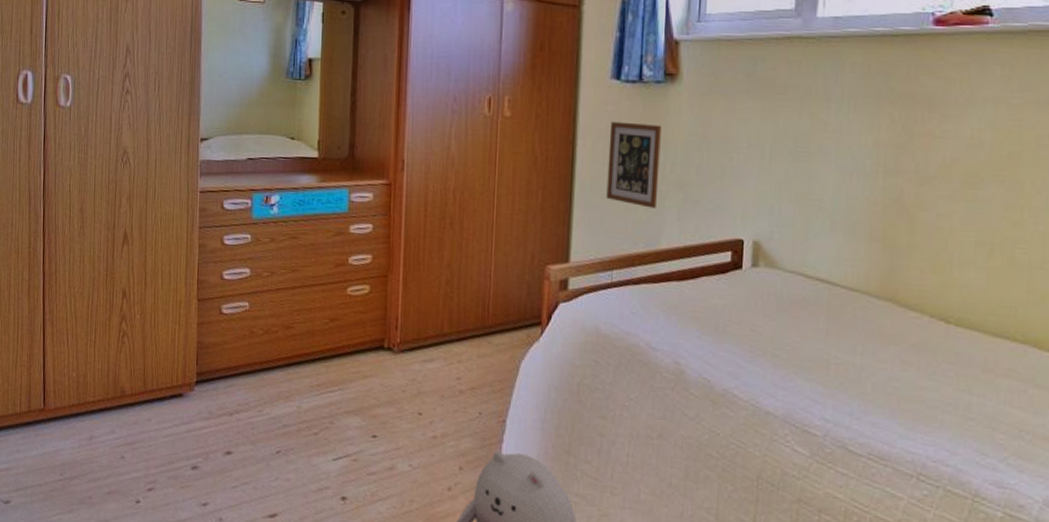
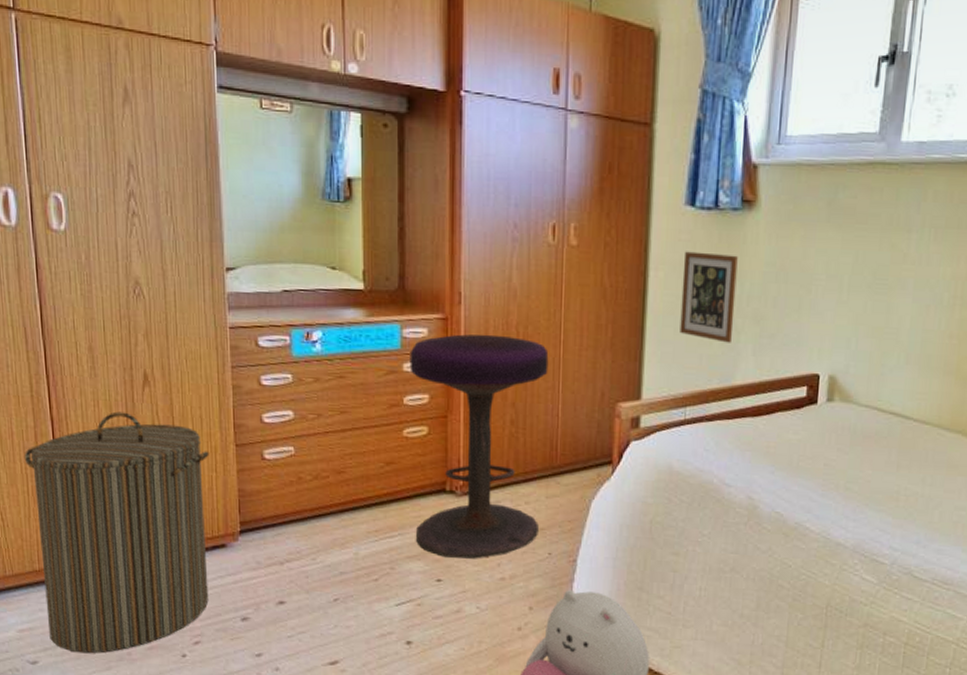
laundry hamper: none [17,267,174,496] -> present [24,411,209,654]
stool: none [354,198,483,417] -> present [410,334,549,559]

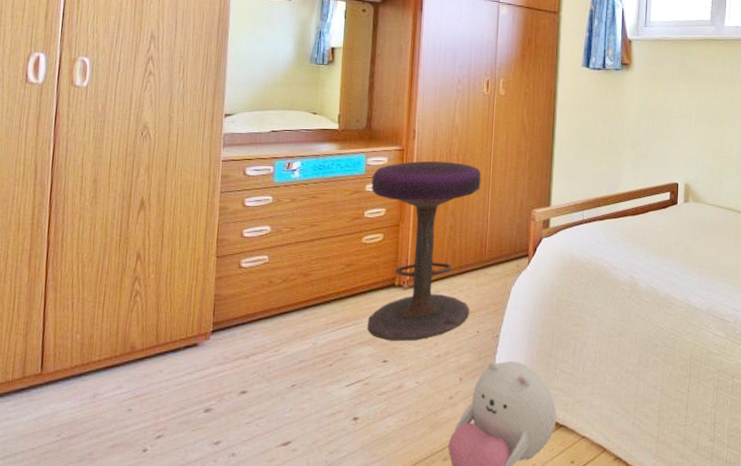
laundry hamper: present [24,411,209,654] -> none [11,233,192,458]
picture frame: present [680,251,738,343] -> none [579,98,619,163]

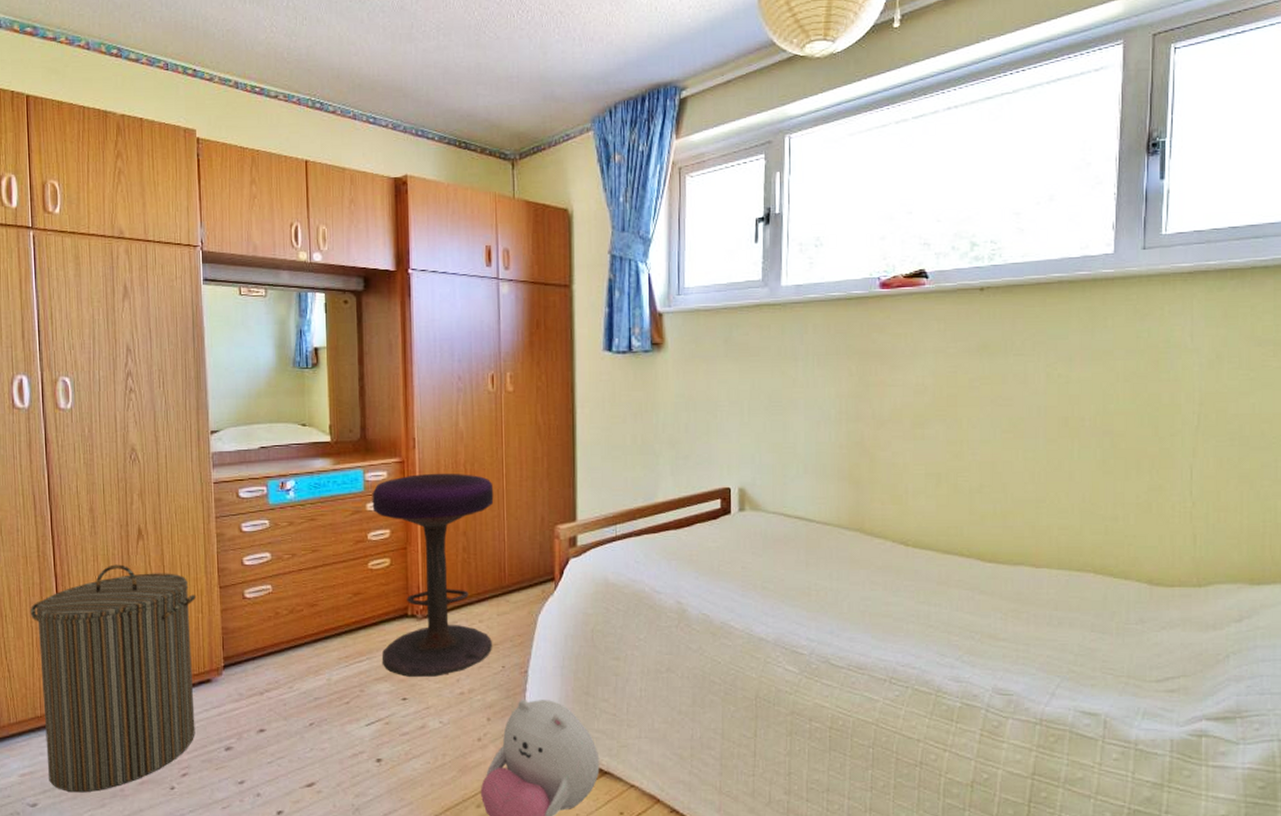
laundry hamper: none [11,233,192,458] -> present [30,564,196,793]

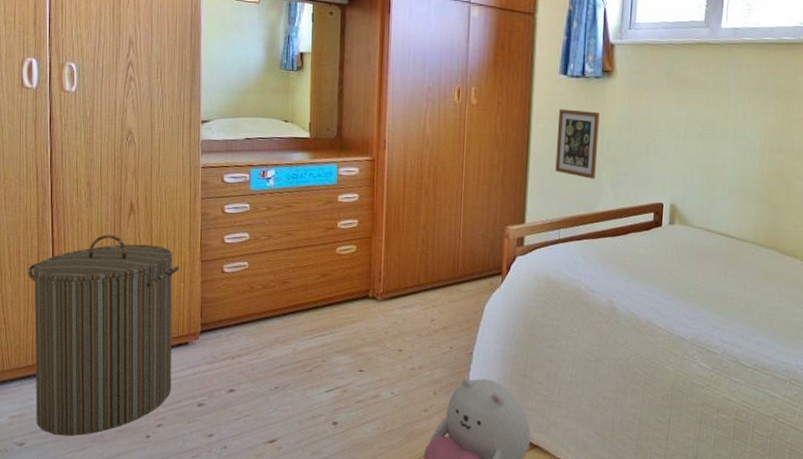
stool: present [372,473,494,677] -> none [343,172,453,353]
picture frame: none [605,389,653,466] -> present [555,109,600,179]

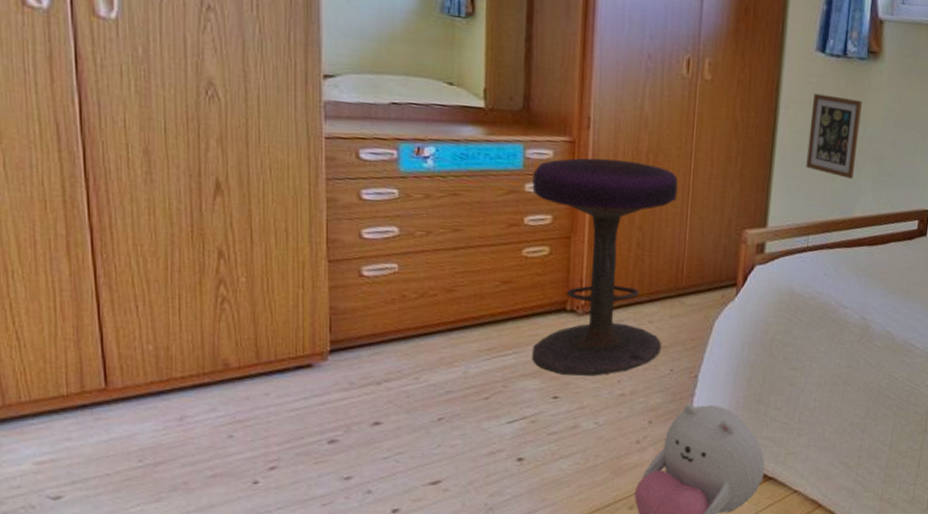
laundry hamper: present [27,234,179,436] -> none [50,221,295,485]
stool: none [343,172,453,353] -> present [531,157,678,376]

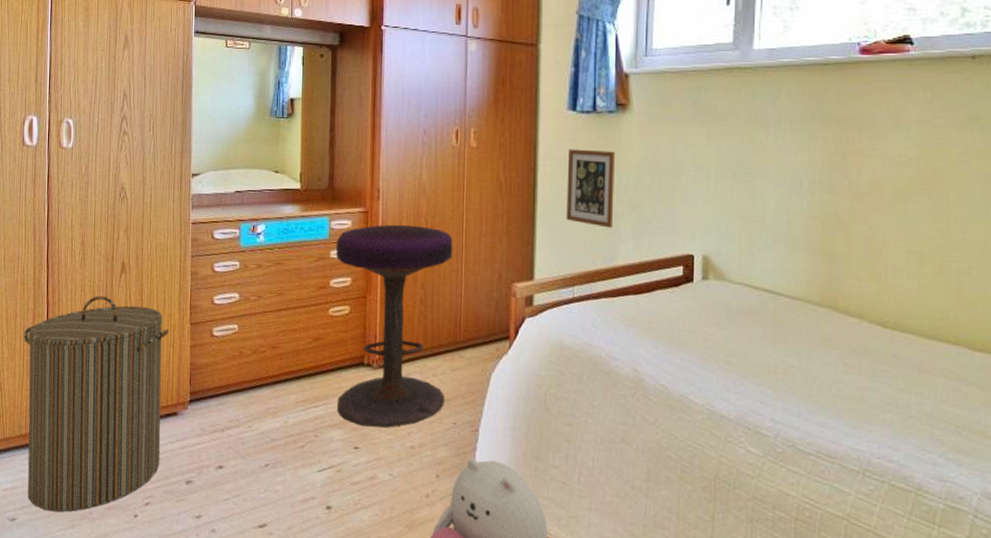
laundry hamper: none [50,221,295,485] -> present [23,295,169,512]

